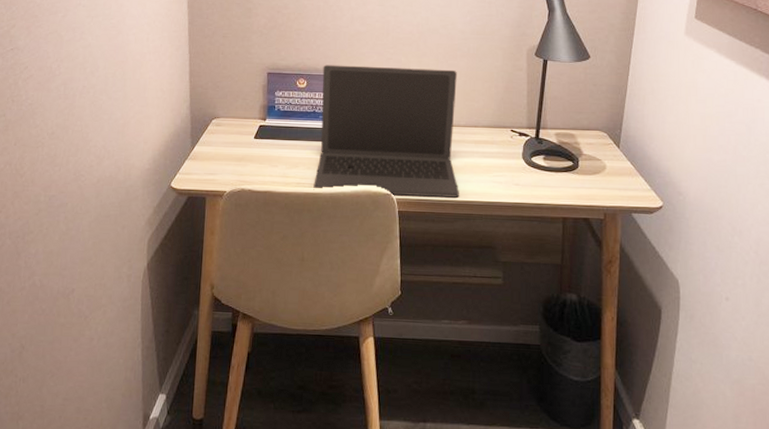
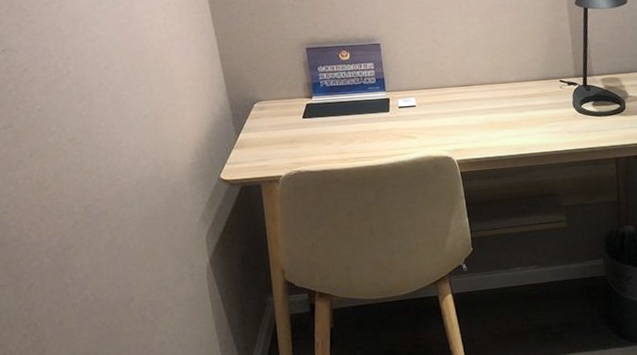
laptop: present [313,65,459,198] -> none [364,26,517,163]

